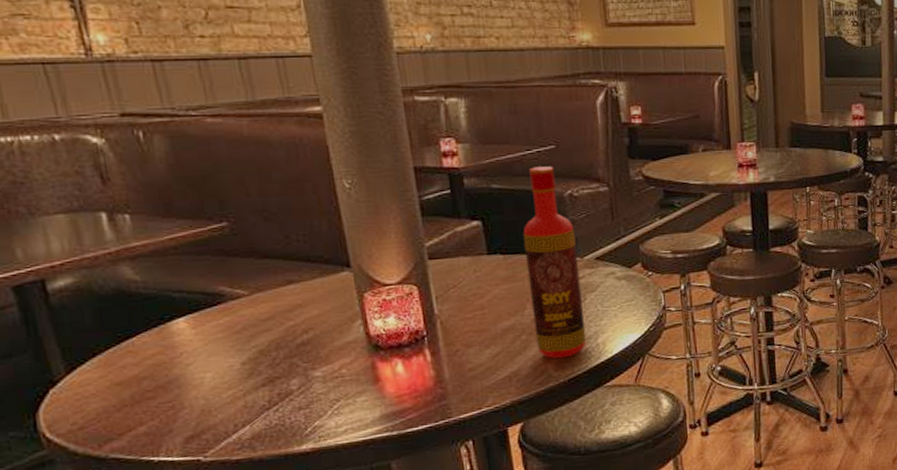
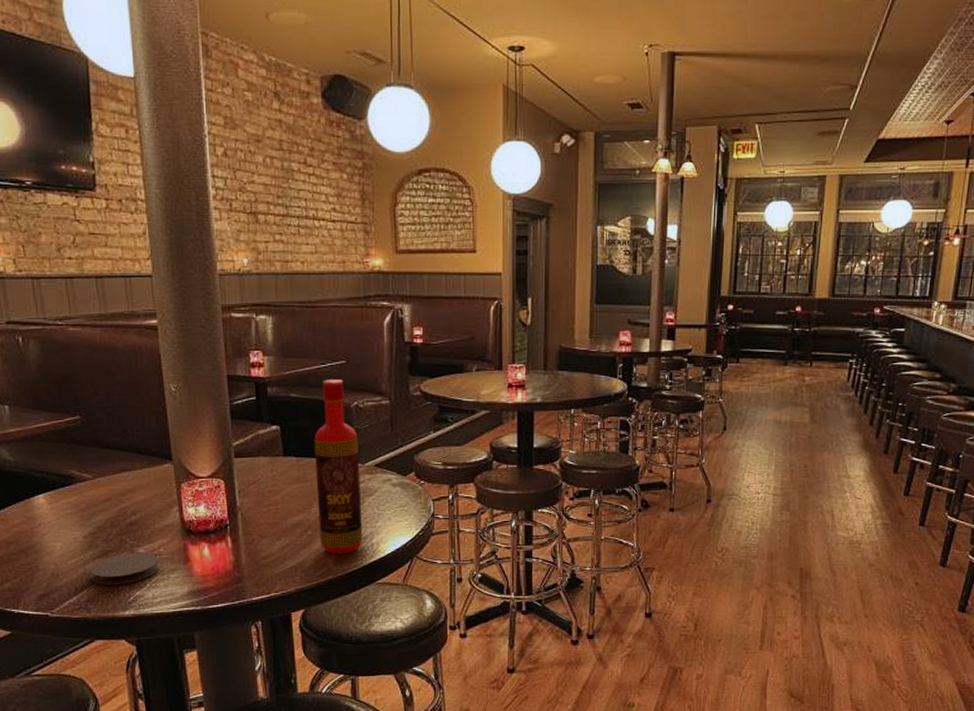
coaster: none [251,375,343,418] -> present [89,552,160,586]

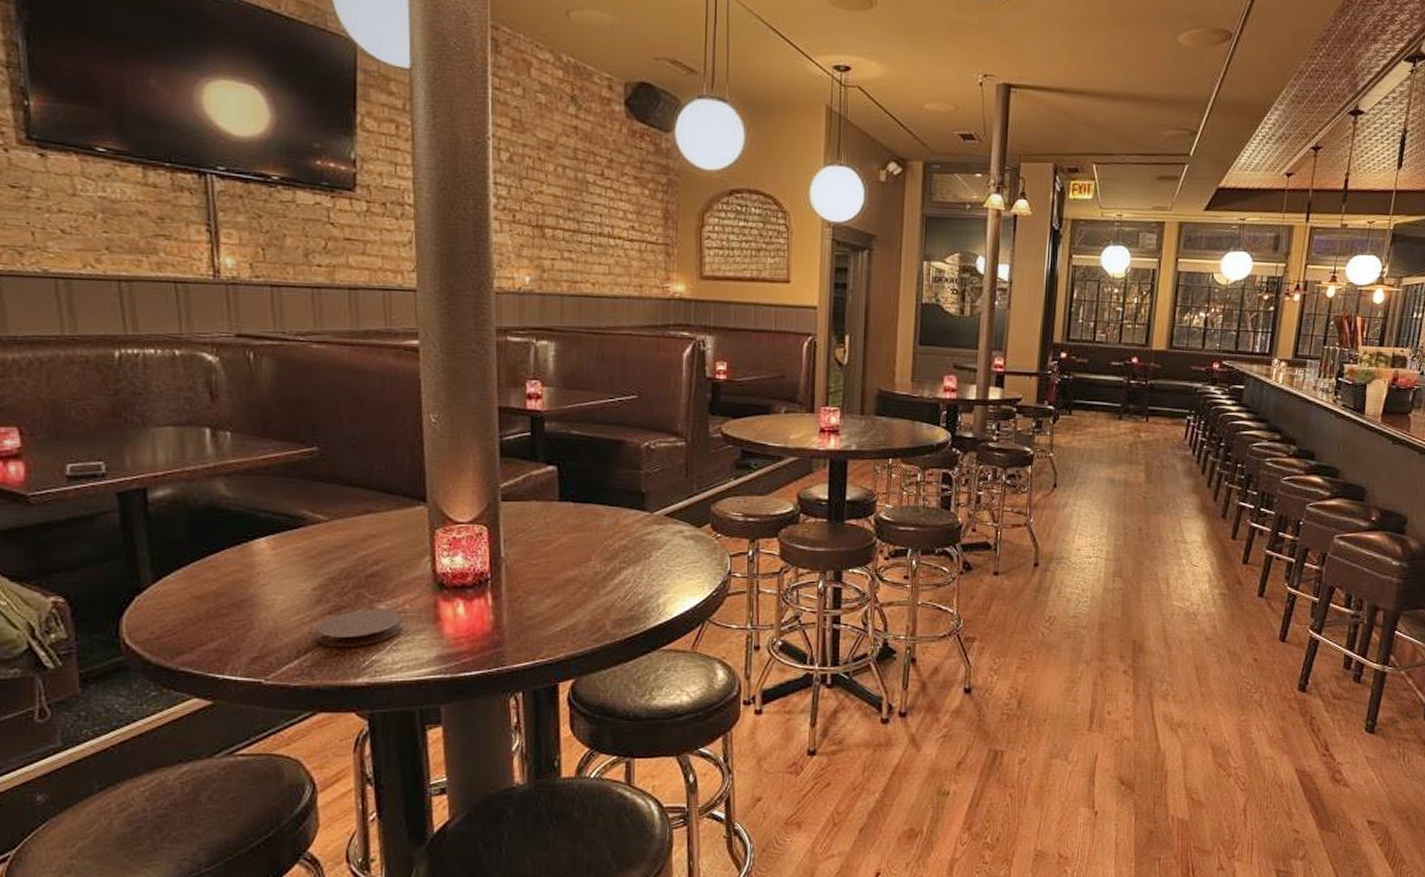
bottle: present [314,379,363,555] -> none [595,416,648,616]

